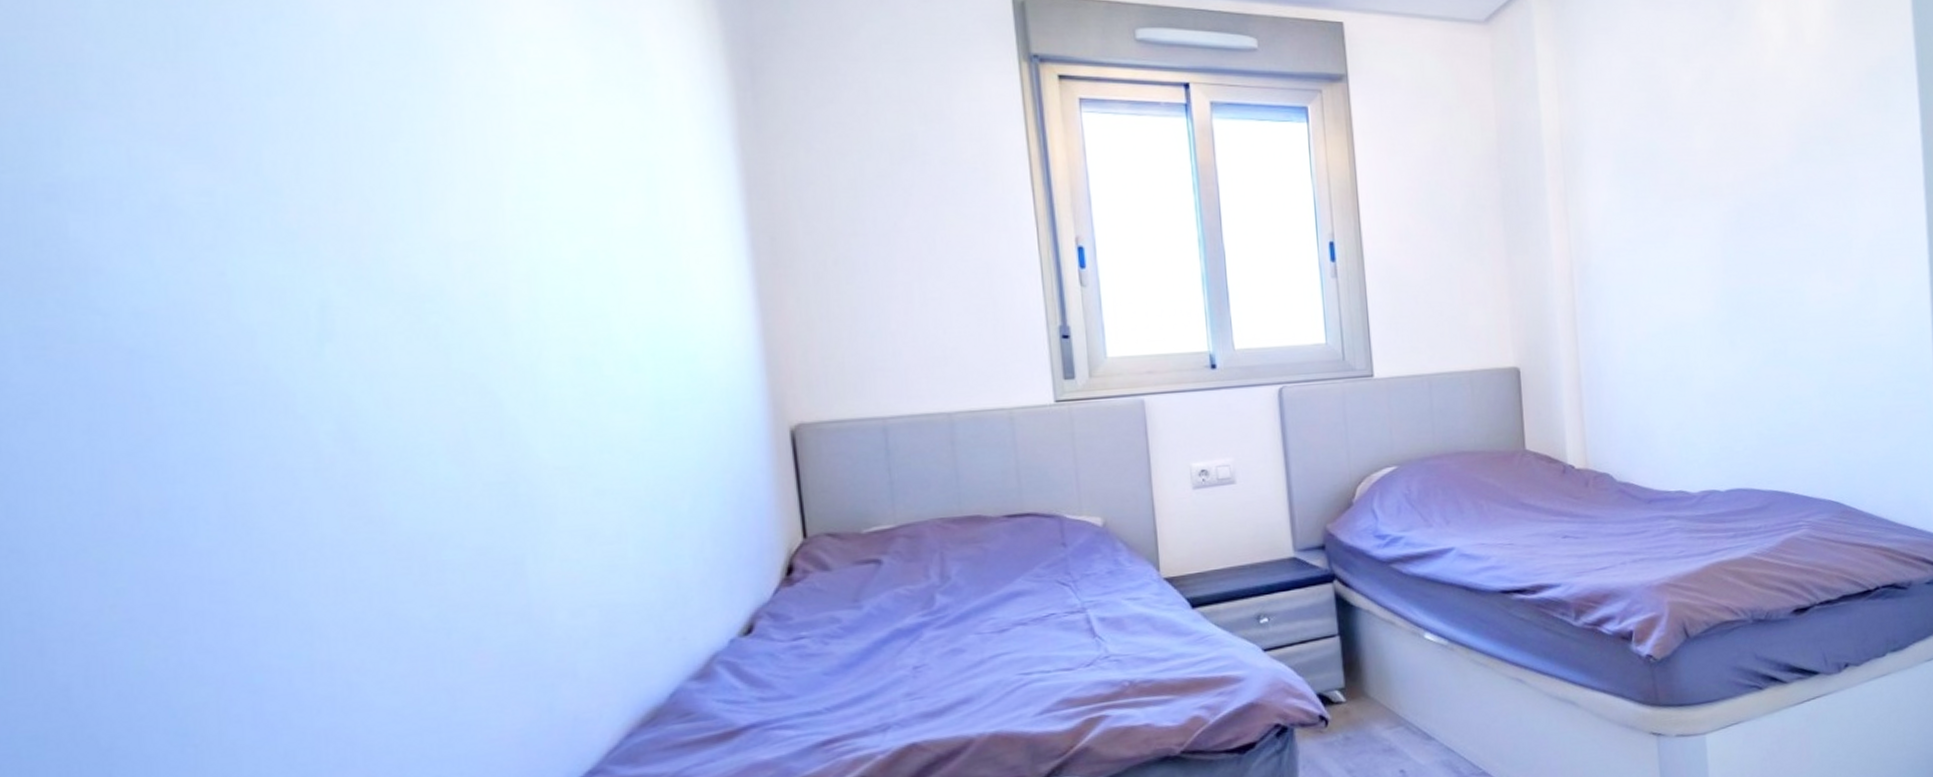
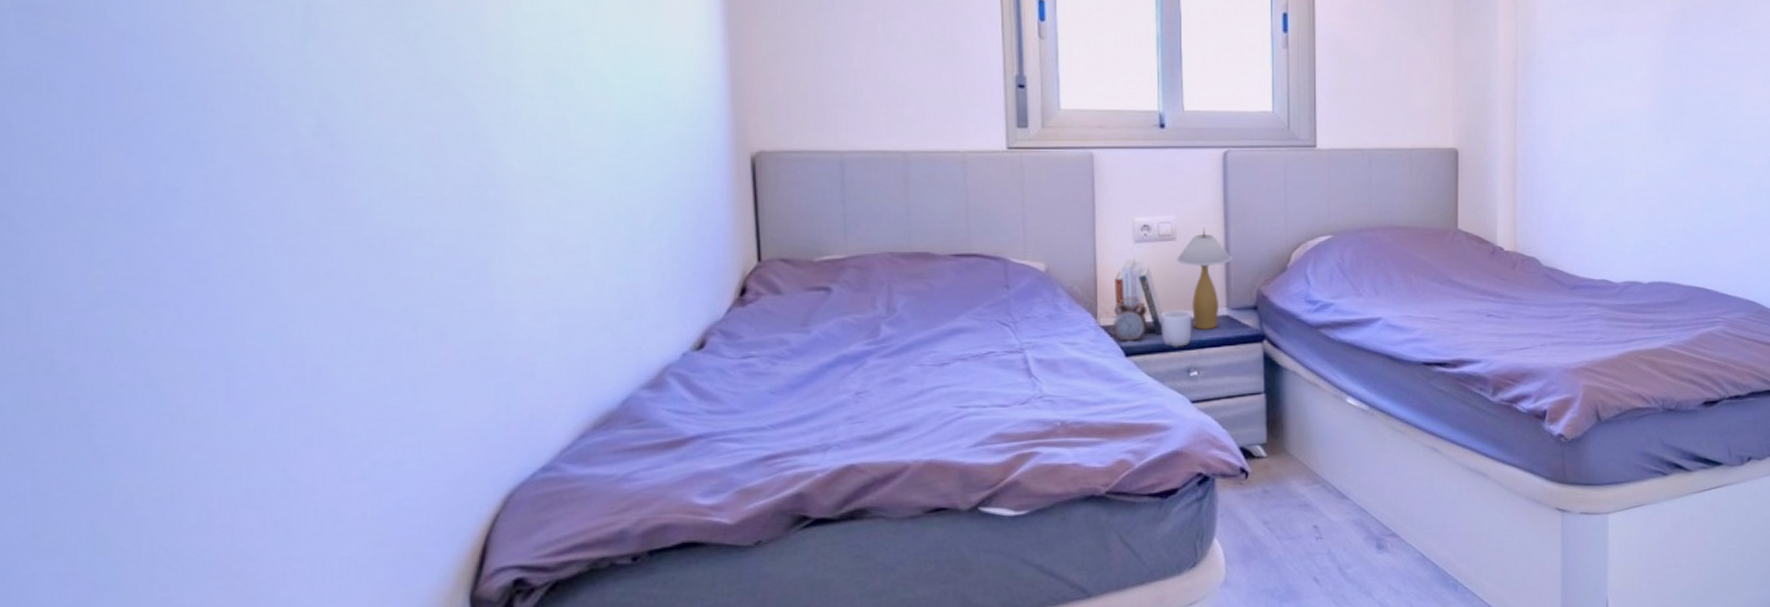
books: none [1175,505,1229,589] -> present [1114,258,1163,337]
alarm clock: none [1176,545,1212,596] -> present [1113,297,1147,344]
mug: none [1226,554,1260,595] -> present [1161,308,1192,347]
table lamp: none [1238,468,1296,575] -> present [1176,227,1233,330]

